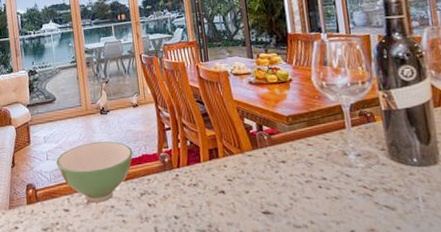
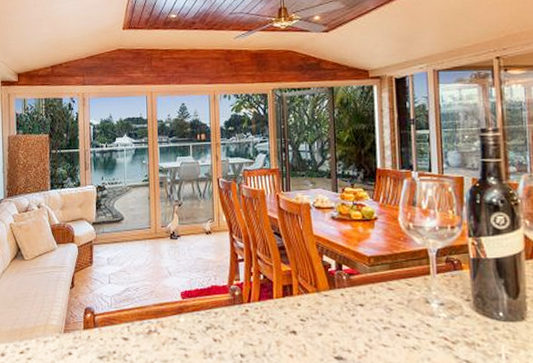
bowl: present [56,141,134,203] -> none [118,269,202,333]

